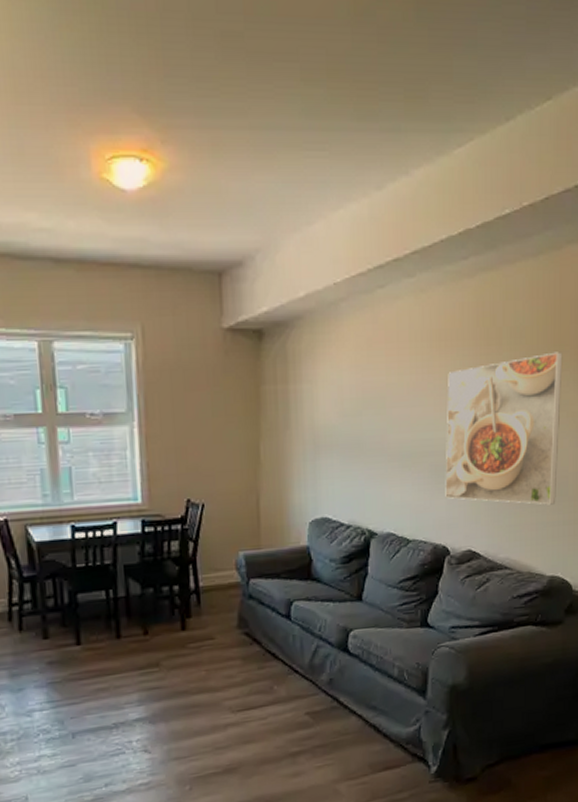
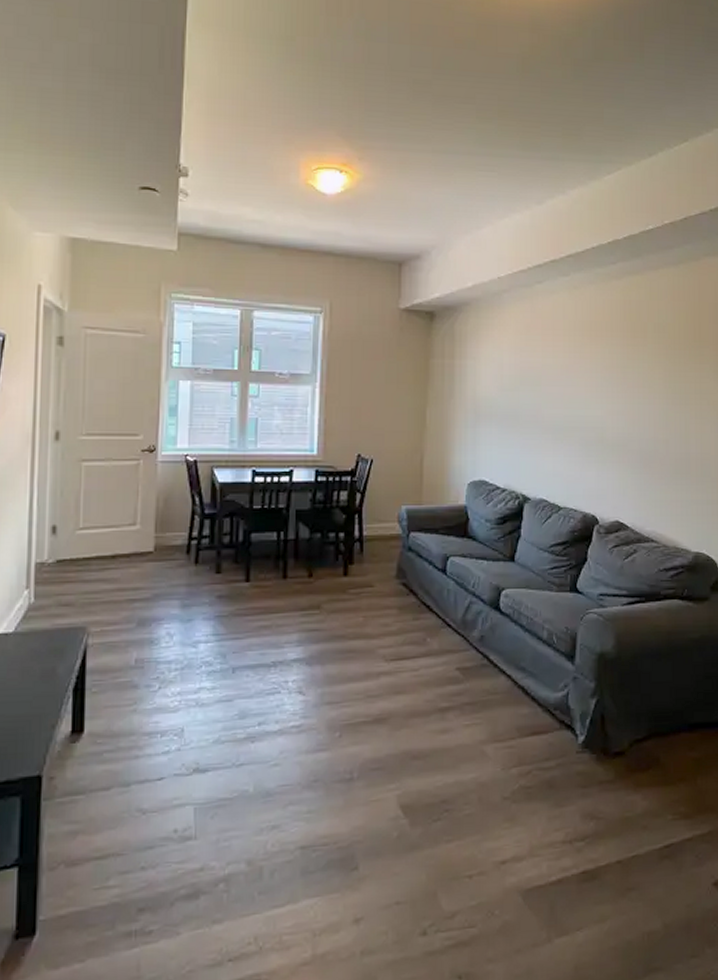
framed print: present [445,352,563,505] -> none [594,347,703,484]

